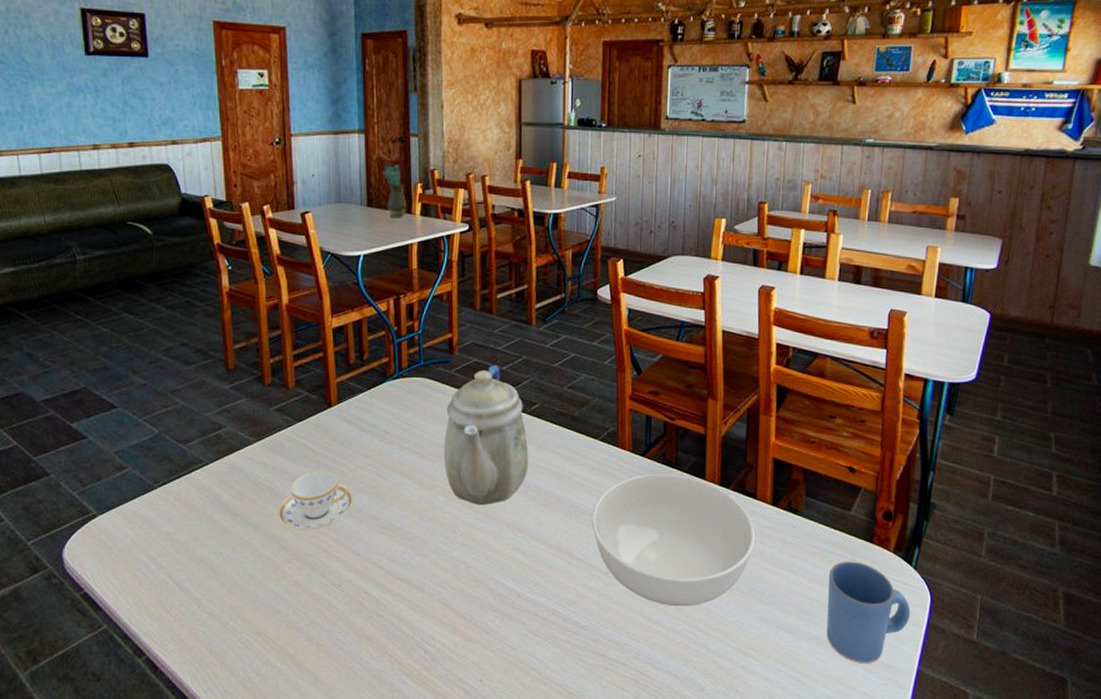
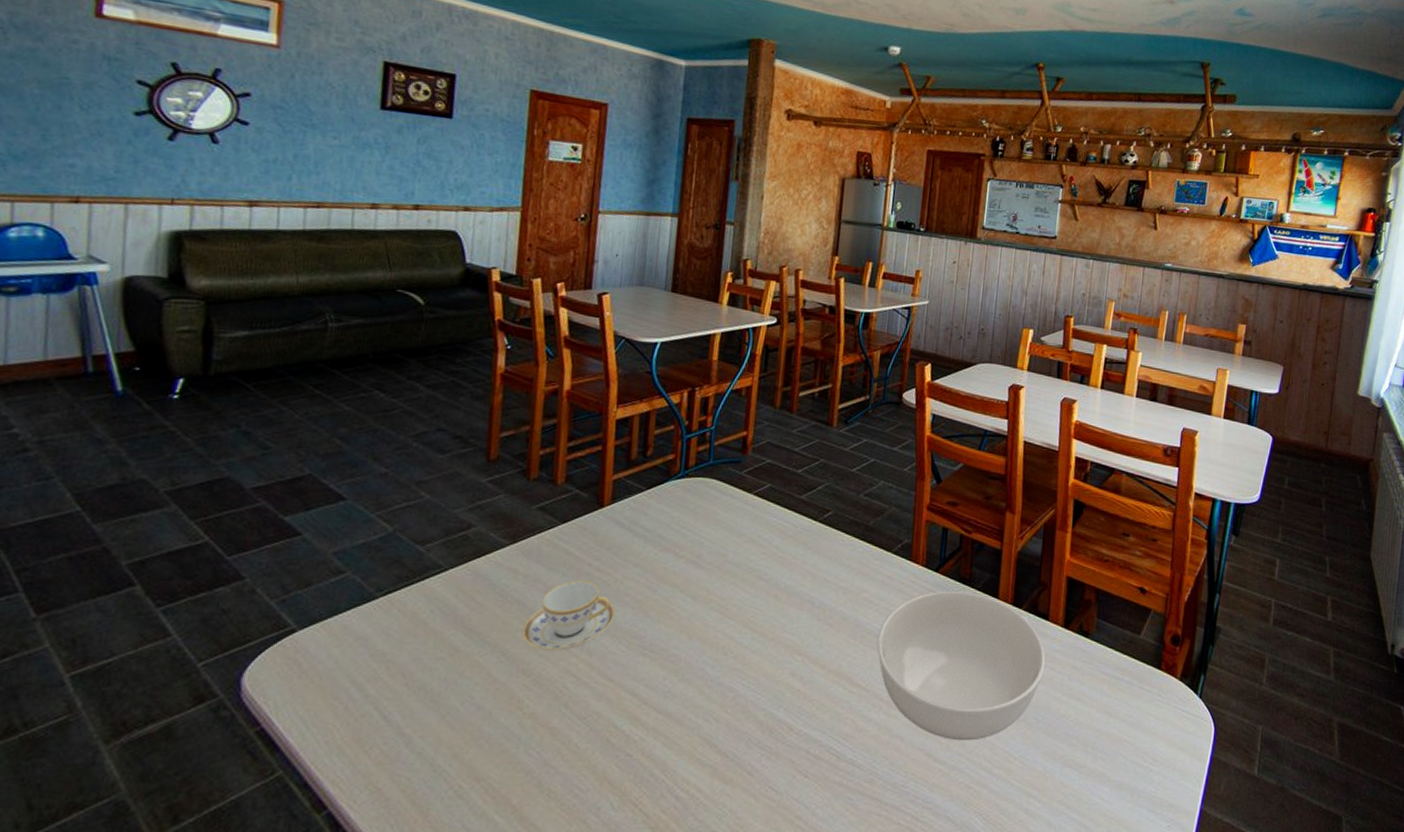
vase: present [383,162,407,218] -> none [692,248,715,307]
teapot: present [443,364,529,506] -> none [722,467,817,624]
mug: present [826,561,911,663] -> none [1112,689,1195,803]

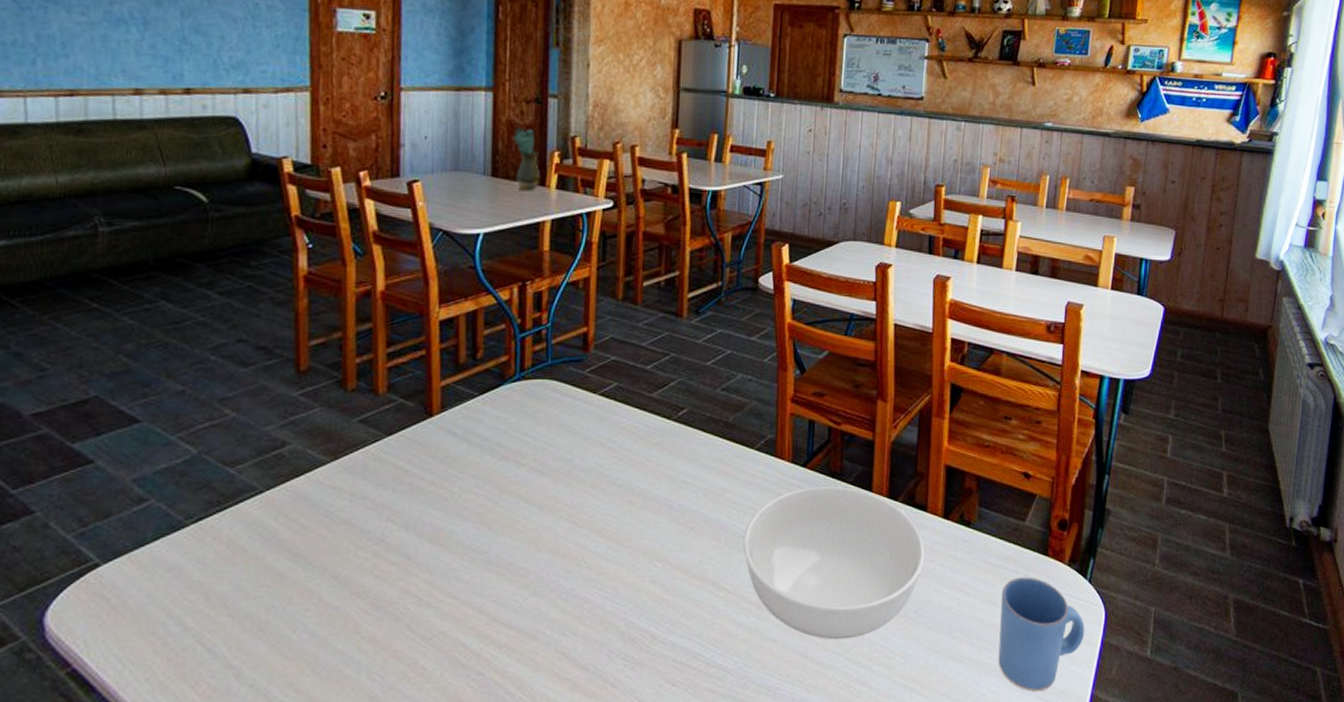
teacup: present [522,580,615,650] -> none [353,495,454,571]
vase: none [692,248,715,307] -> present [513,126,541,192]
mug: none [1112,689,1195,803] -> present [998,577,1085,691]

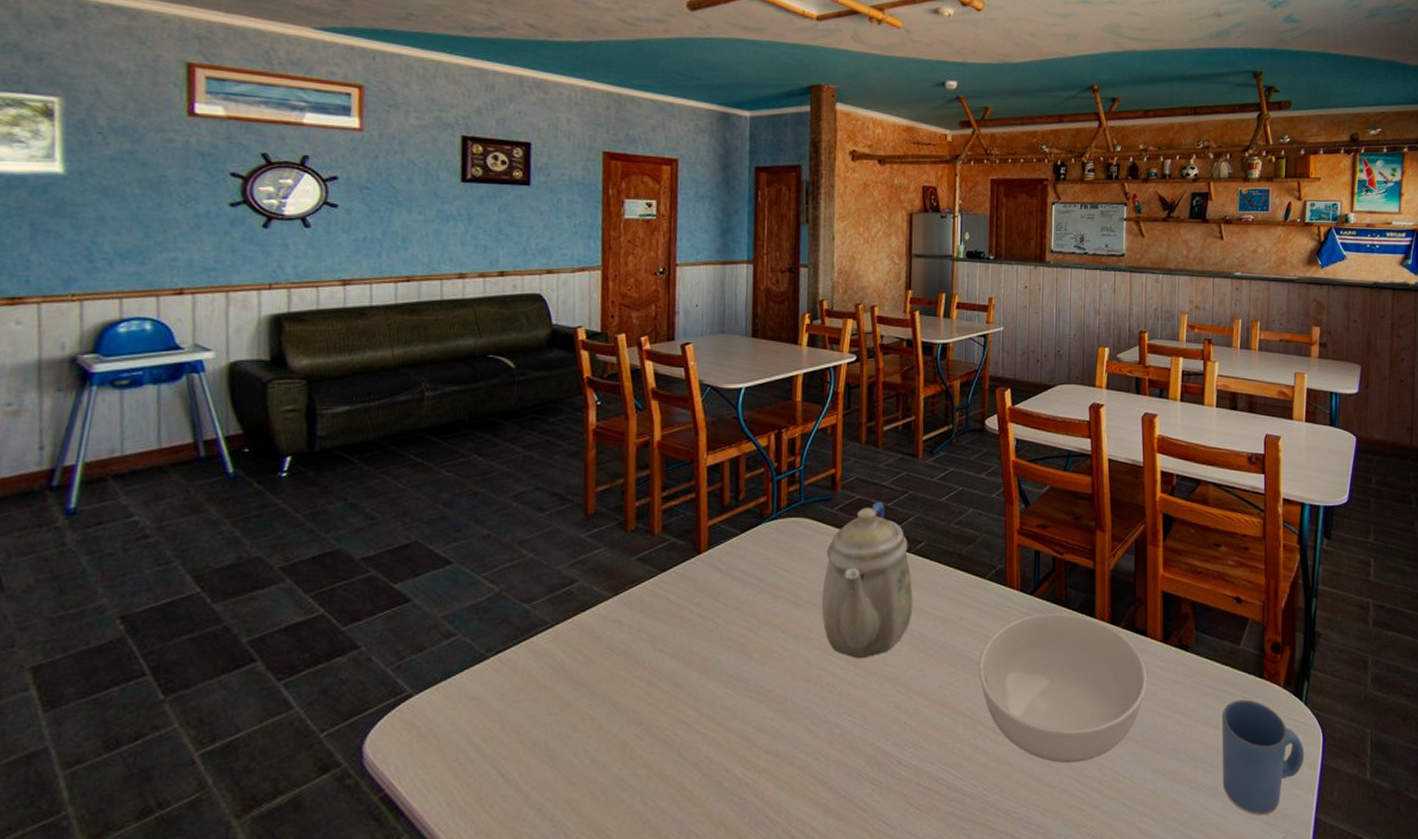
vase: present [513,126,541,192] -> none [770,293,794,349]
teapot: none [570,363,673,532] -> present [821,501,913,659]

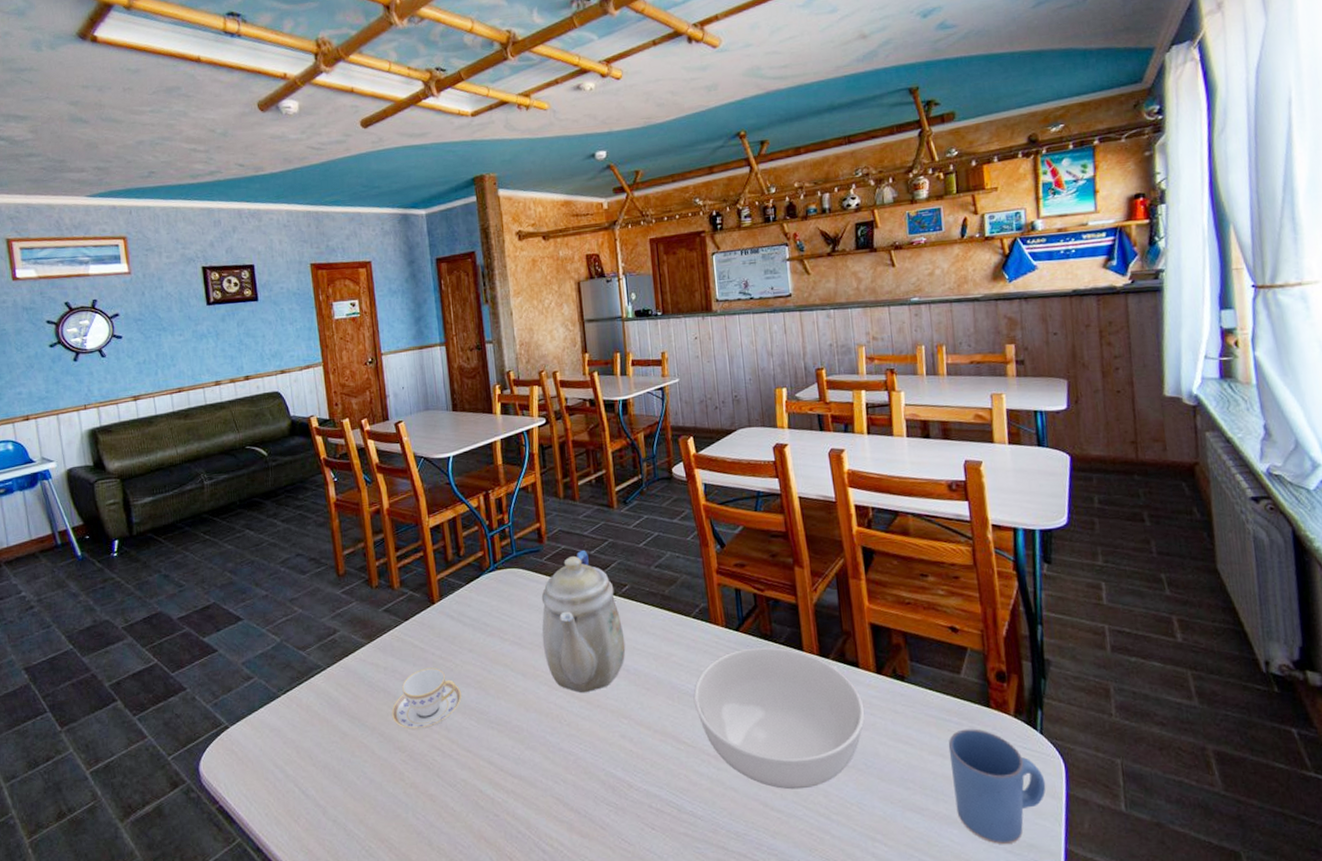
teacup: none [630,627,719,699] -> present [391,667,462,730]

